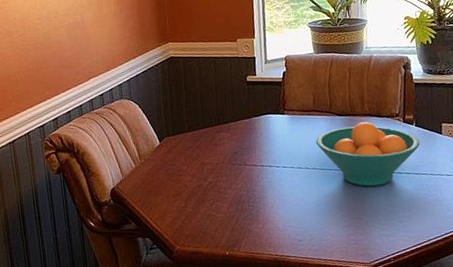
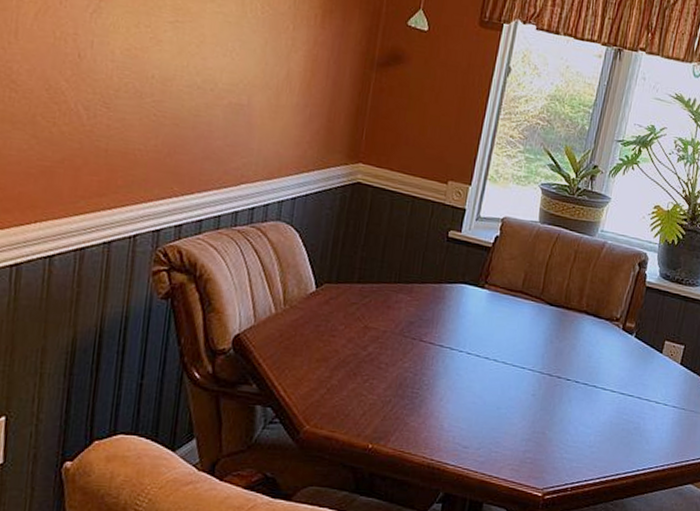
fruit bowl: present [315,121,420,187] -> none [514,318,636,399]

